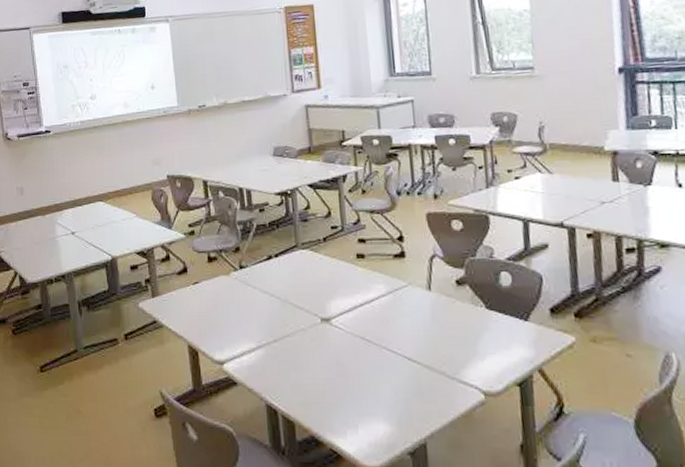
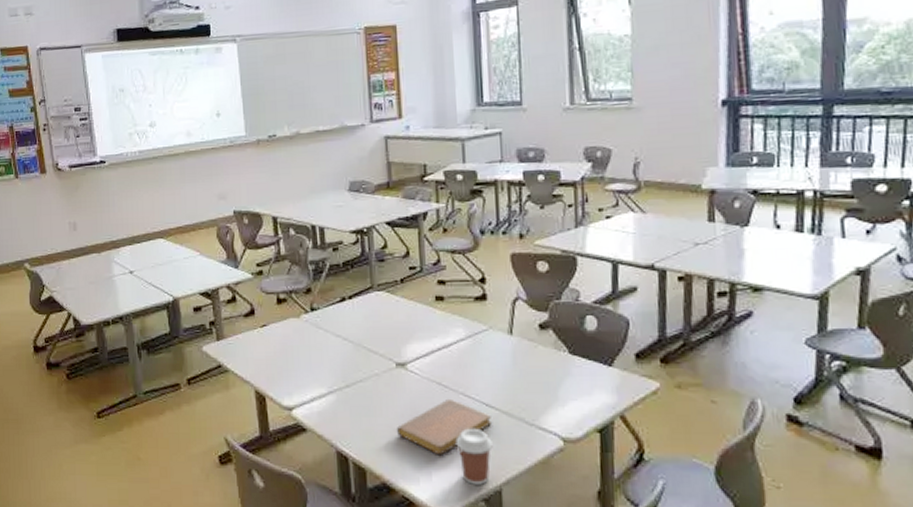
notebook: none [322,352,414,409] -> present [396,398,491,456]
coffee cup: none [380,382,416,438] -> present [455,428,493,485]

